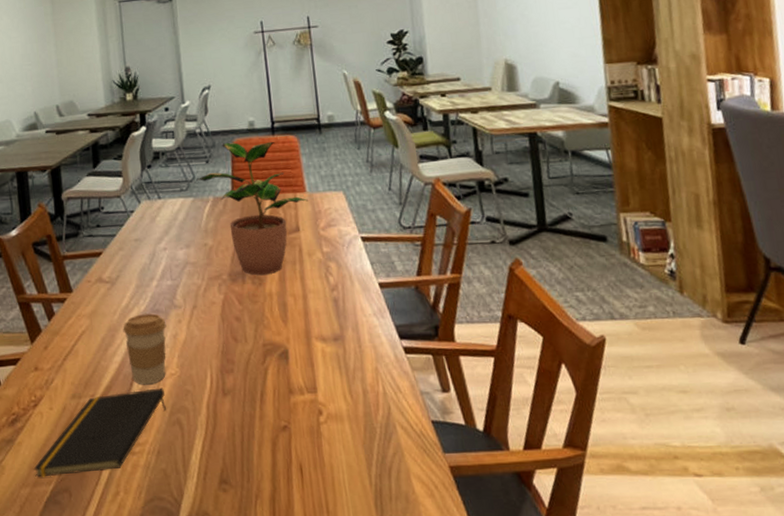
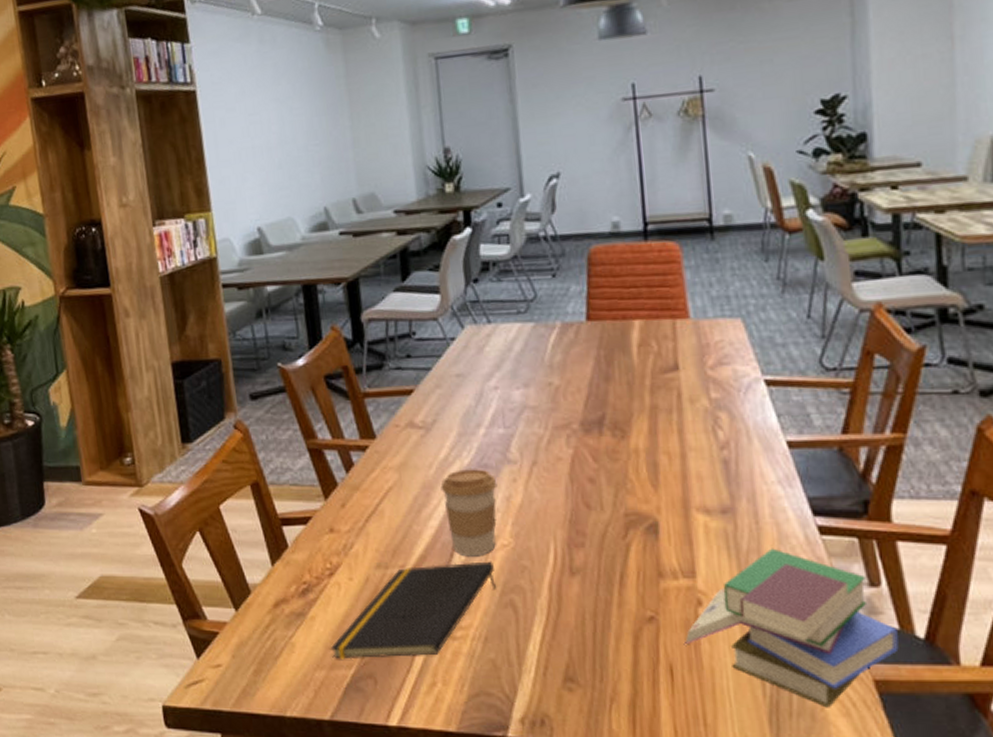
potted plant: present [196,141,308,275] -> none [539,249,692,425]
book: none [309,366,466,491] -> present [683,548,899,708]

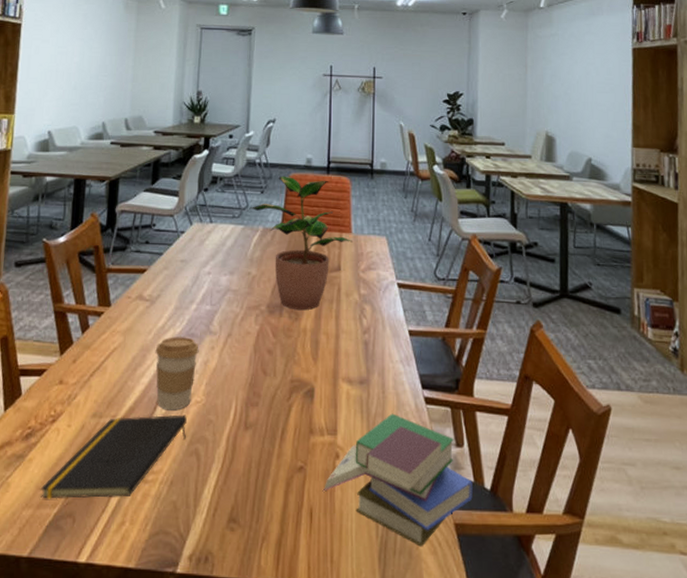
potted plant: none [539,249,692,425] -> present [249,176,352,310]

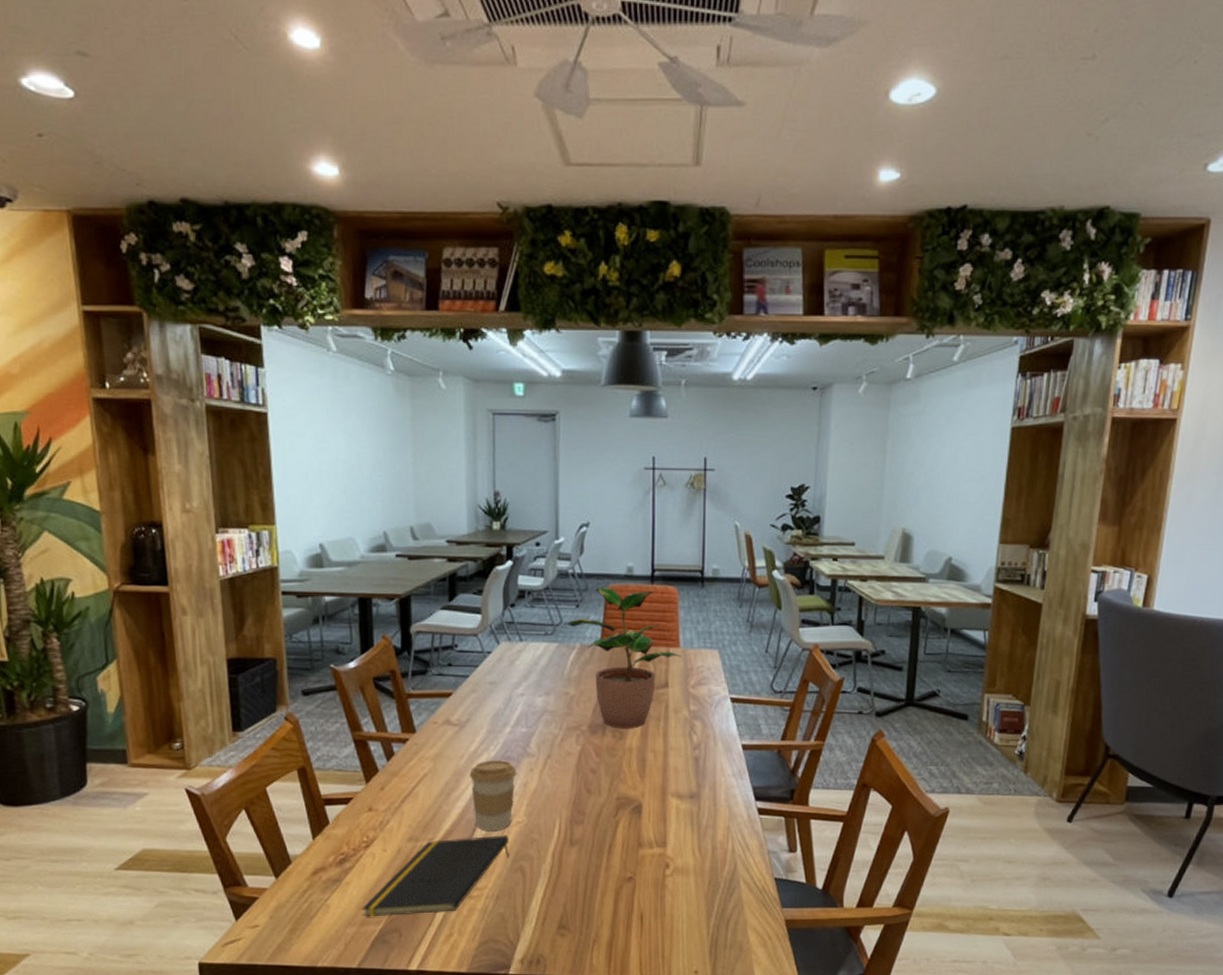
book: present [322,413,473,547] -> none [652,824,804,941]

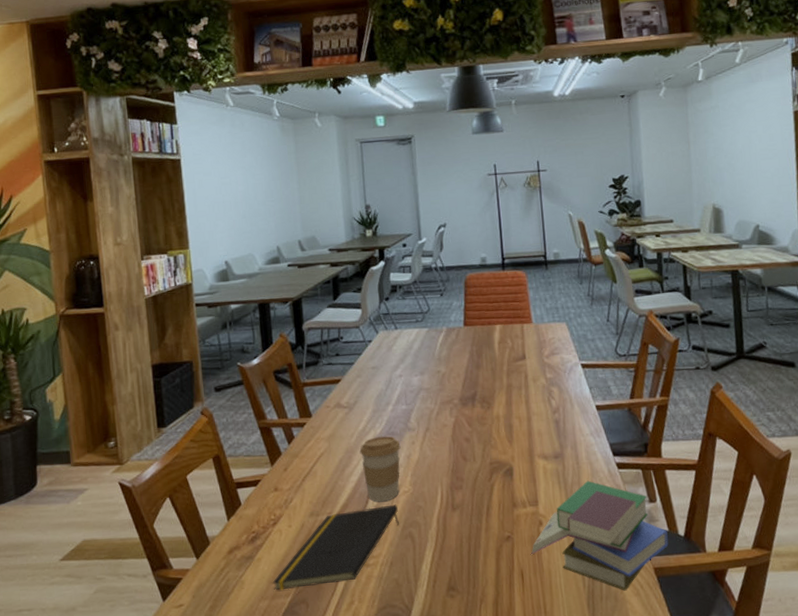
potted plant: present [563,587,681,728] -> none [431,276,534,399]
book: none [652,824,804,941] -> present [530,480,669,591]

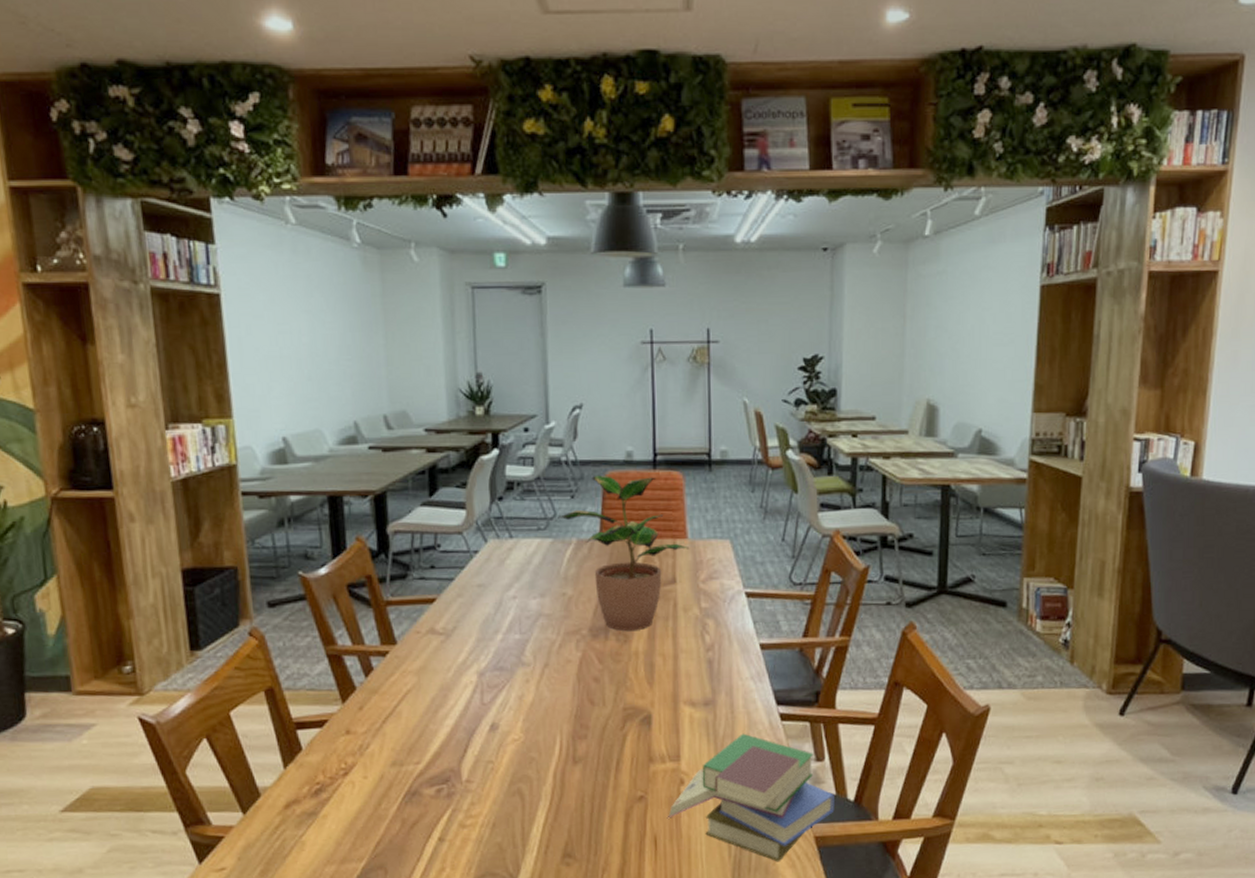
notepad: present [272,504,399,591] -> none [341,754,505,854]
coffee cup: present [359,436,401,502] -> none [458,671,511,752]
potted plant: none [431,276,534,399] -> present [558,475,689,631]

